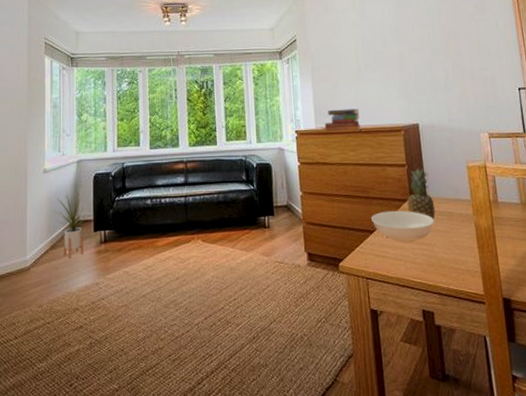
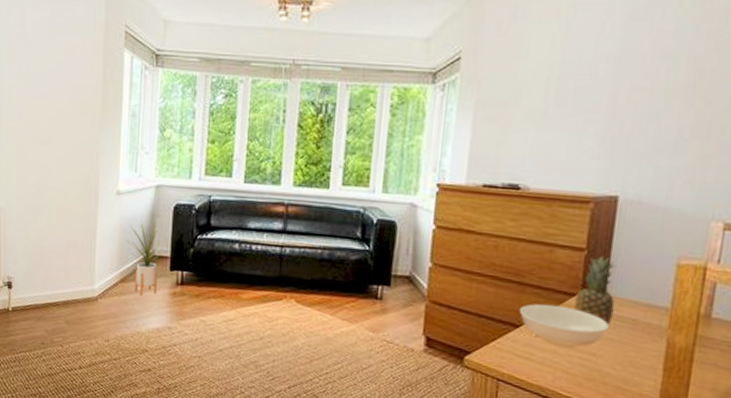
books: present [324,108,361,133] -> none [477,161,533,196]

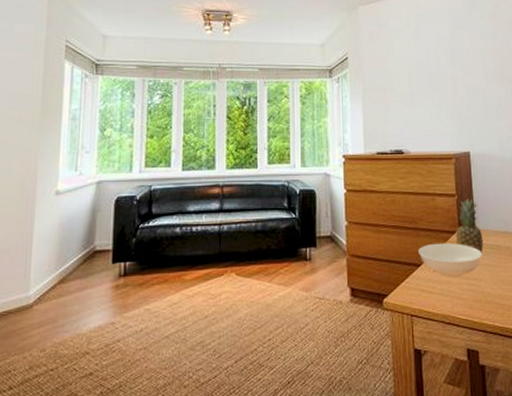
house plant: present [126,219,163,296] -> none [66,216,104,294]

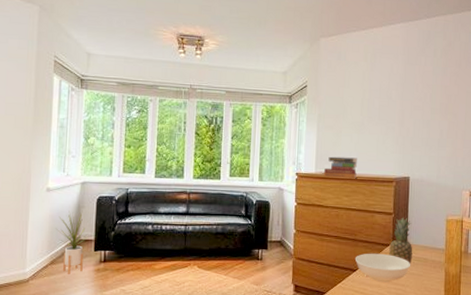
house plant: none [66,216,104,294] -> present [56,211,88,274]
books: none [373,134,411,158] -> present [323,156,357,179]

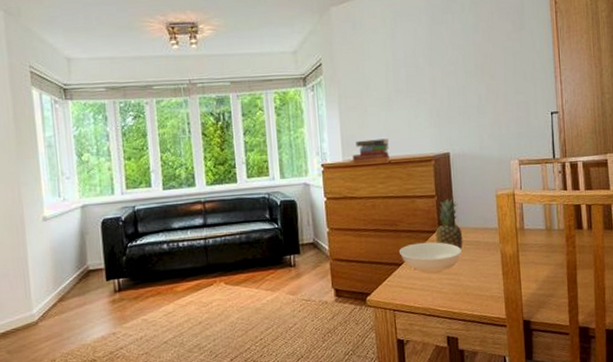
house plant: present [56,211,88,274] -> none [59,239,97,310]

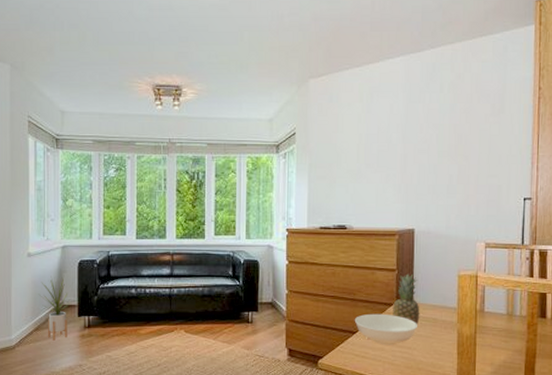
house plant: none [59,239,97,310] -> present [38,276,71,341]
books: present [352,138,390,165] -> none [316,209,354,233]

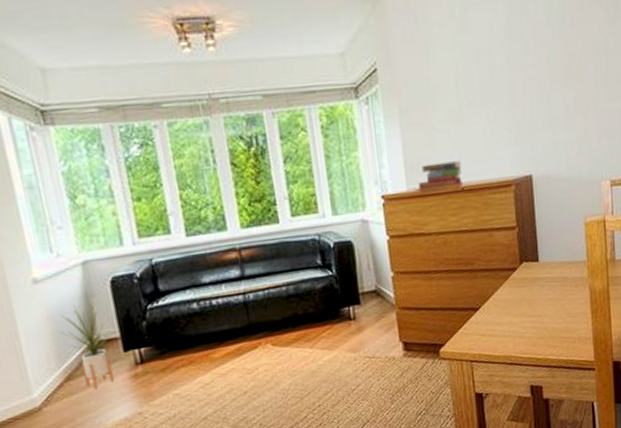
books: none [316,209,354,233] -> present [418,160,463,195]
bowl: present [354,313,418,345] -> none [475,280,547,318]
fruit: present [393,273,420,325] -> none [517,228,548,288]

